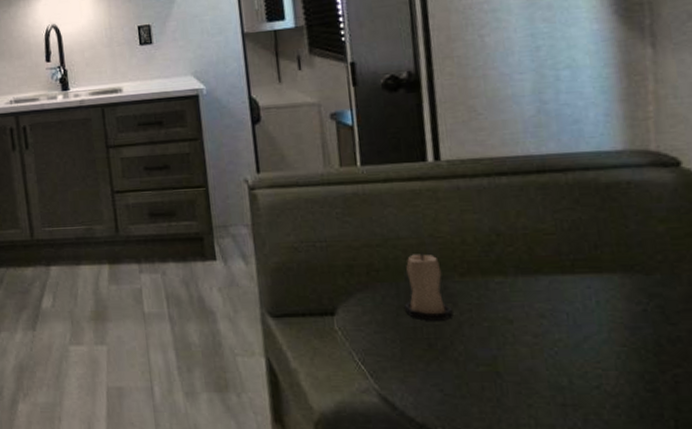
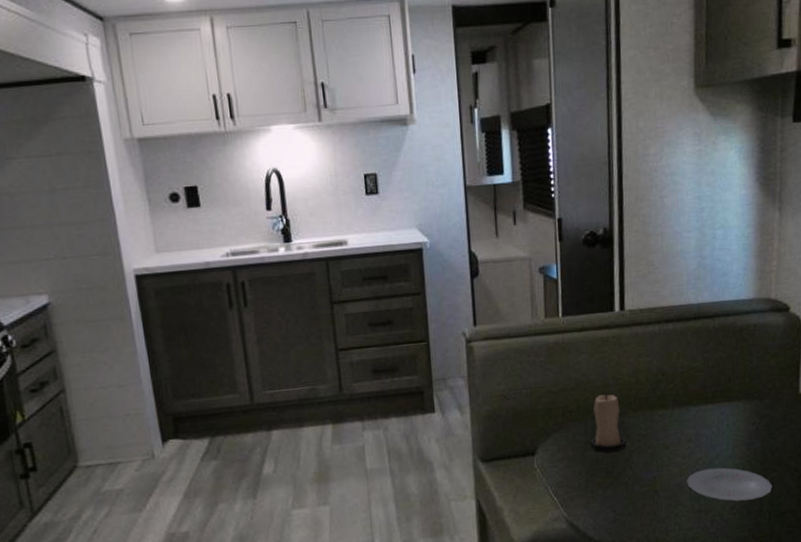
plate: none [542,354,677,400] -> present [687,467,773,502]

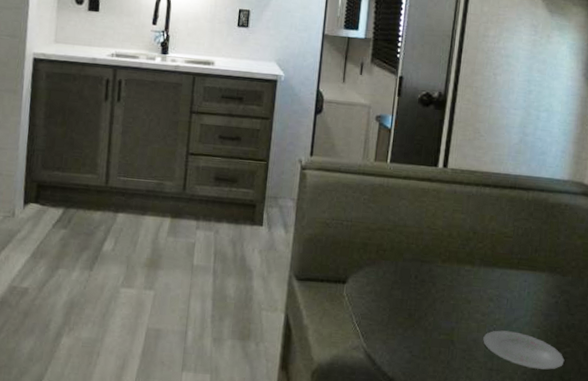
candle: present [590,392,627,453] -> none [398,238,432,296]

